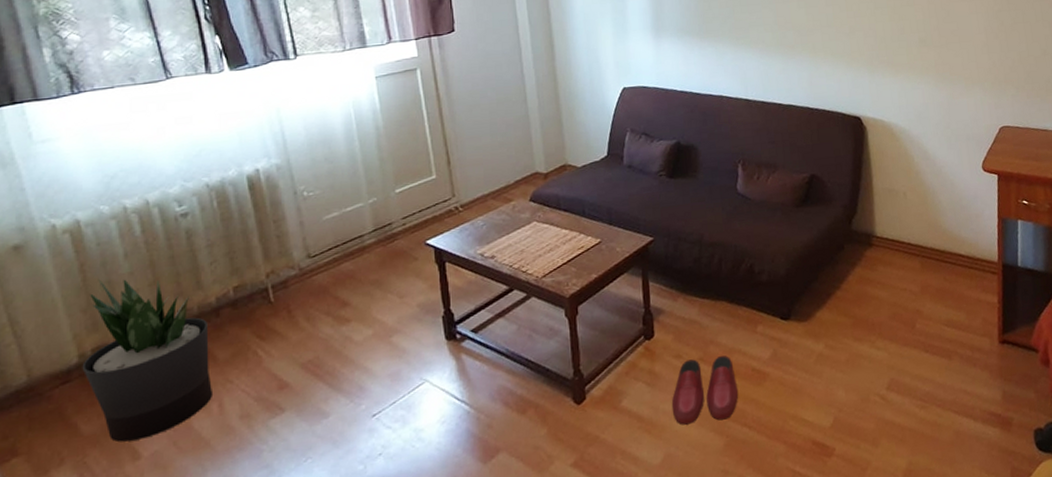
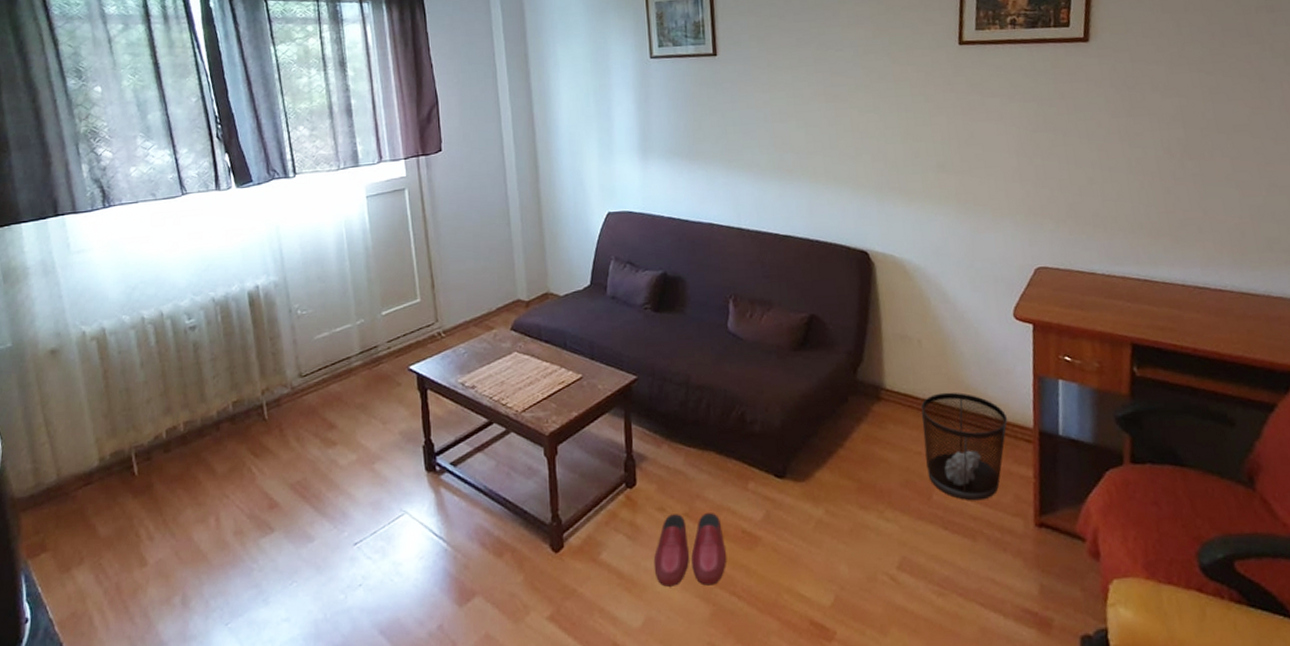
planter: present [82,278,212,442] -> none [101,385,211,547]
waste bin: none [906,235,978,327] -> present [921,392,1008,501]

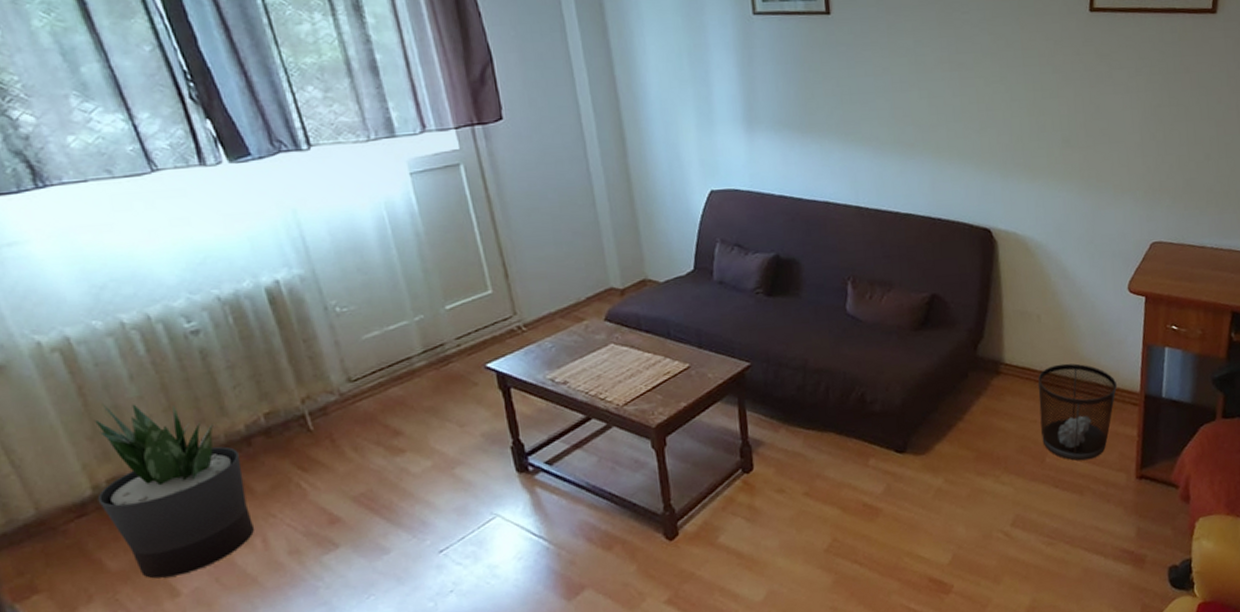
planter: none [101,385,211,547] -> present [94,402,254,579]
slippers: present [653,513,726,587] -> none [774,490,848,562]

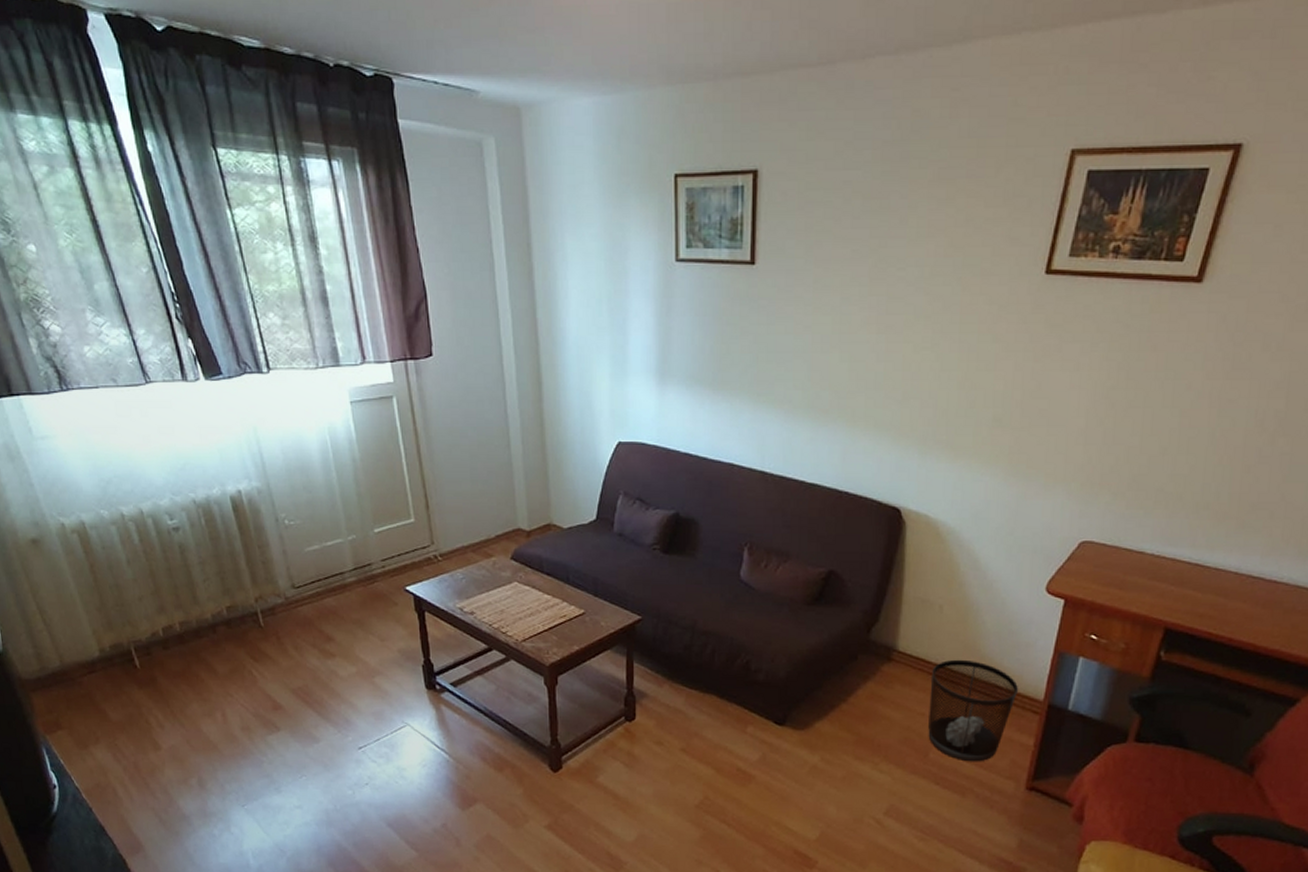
planter: present [94,402,254,579] -> none [102,580,216,733]

